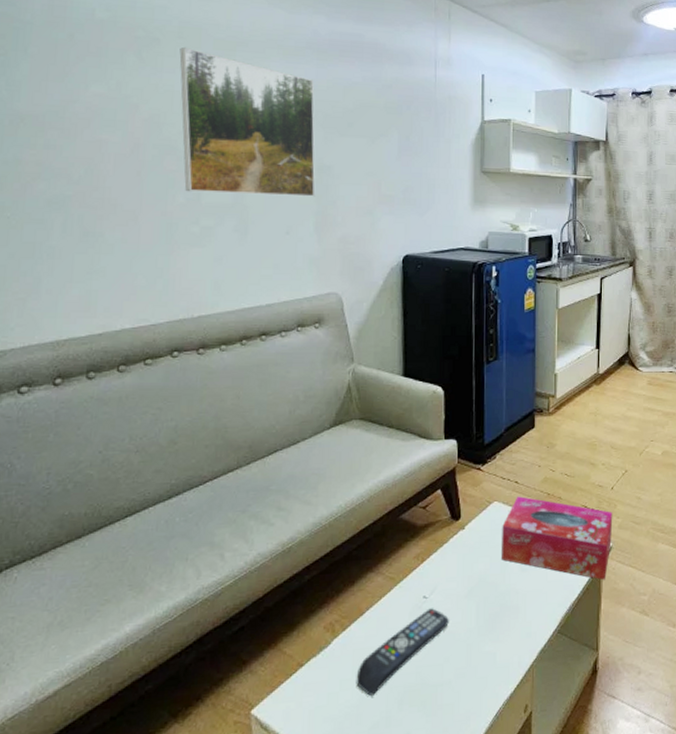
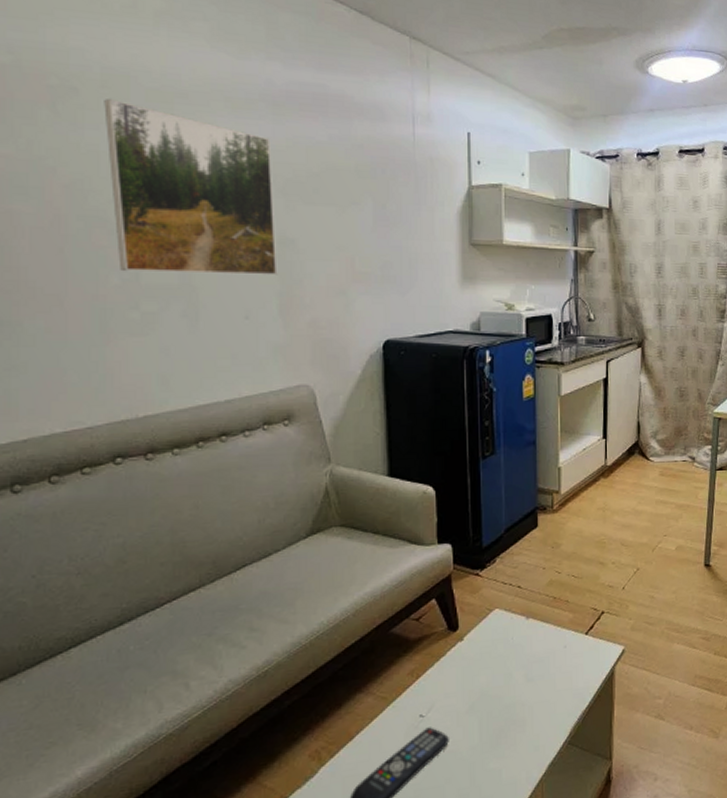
tissue box: present [502,496,613,581] -> none [505,601,625,686]

